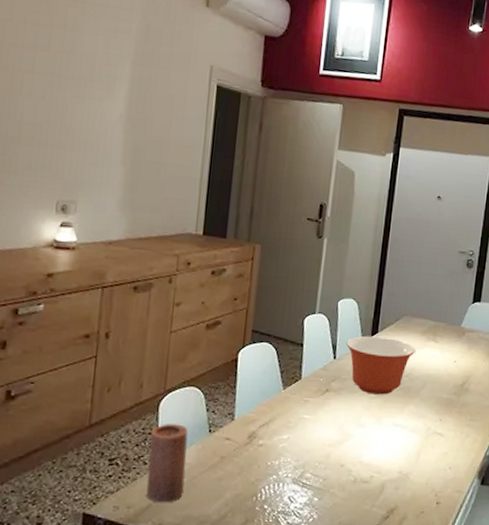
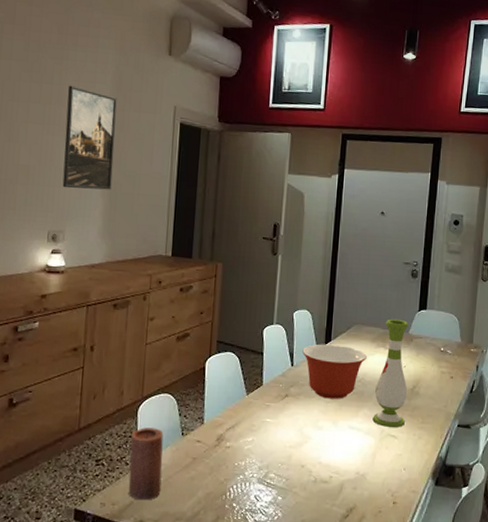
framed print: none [75,32,143,157] -> present [62,85,117,190]
vase: none [419,311,462,425] -> present [373,319,409,427]

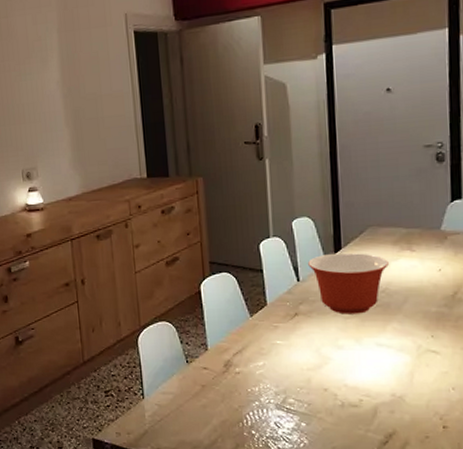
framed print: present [62,85,117,190] -> none [15,15,75,124]
candle: present [128,427,164,501] -> none [135,357,174,430]
vase: present [373,319,409,427] -> none [404,214,448,342]

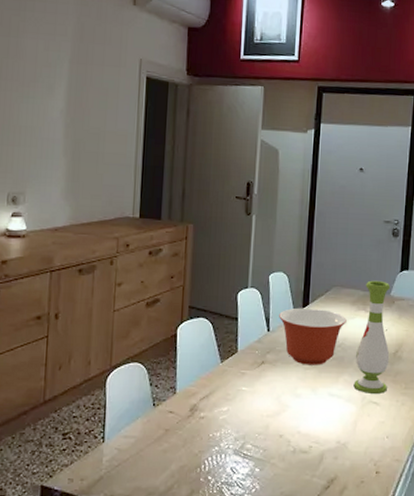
vase: none [404,214,448,342] -> present [353,280,390,394]

